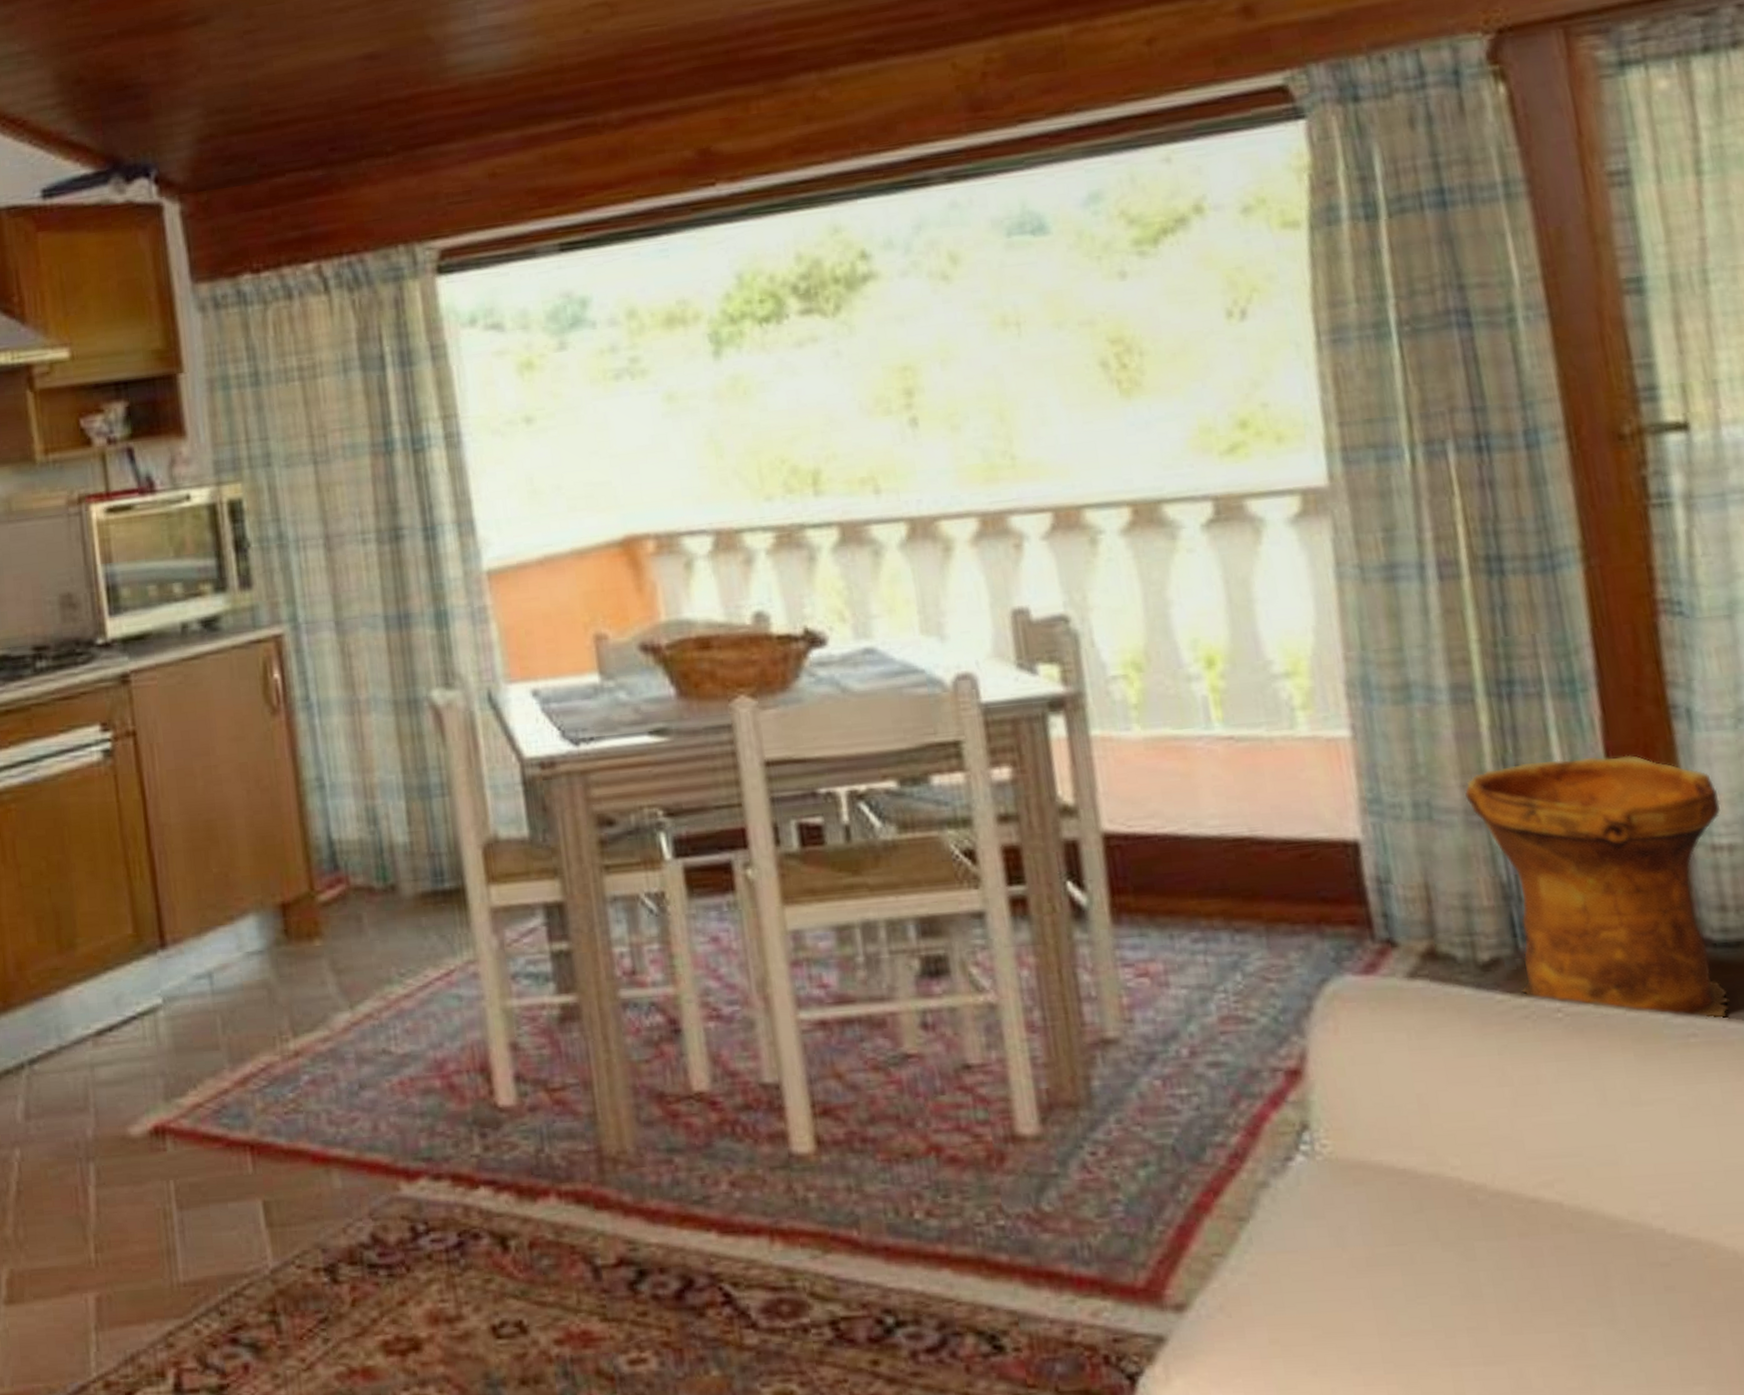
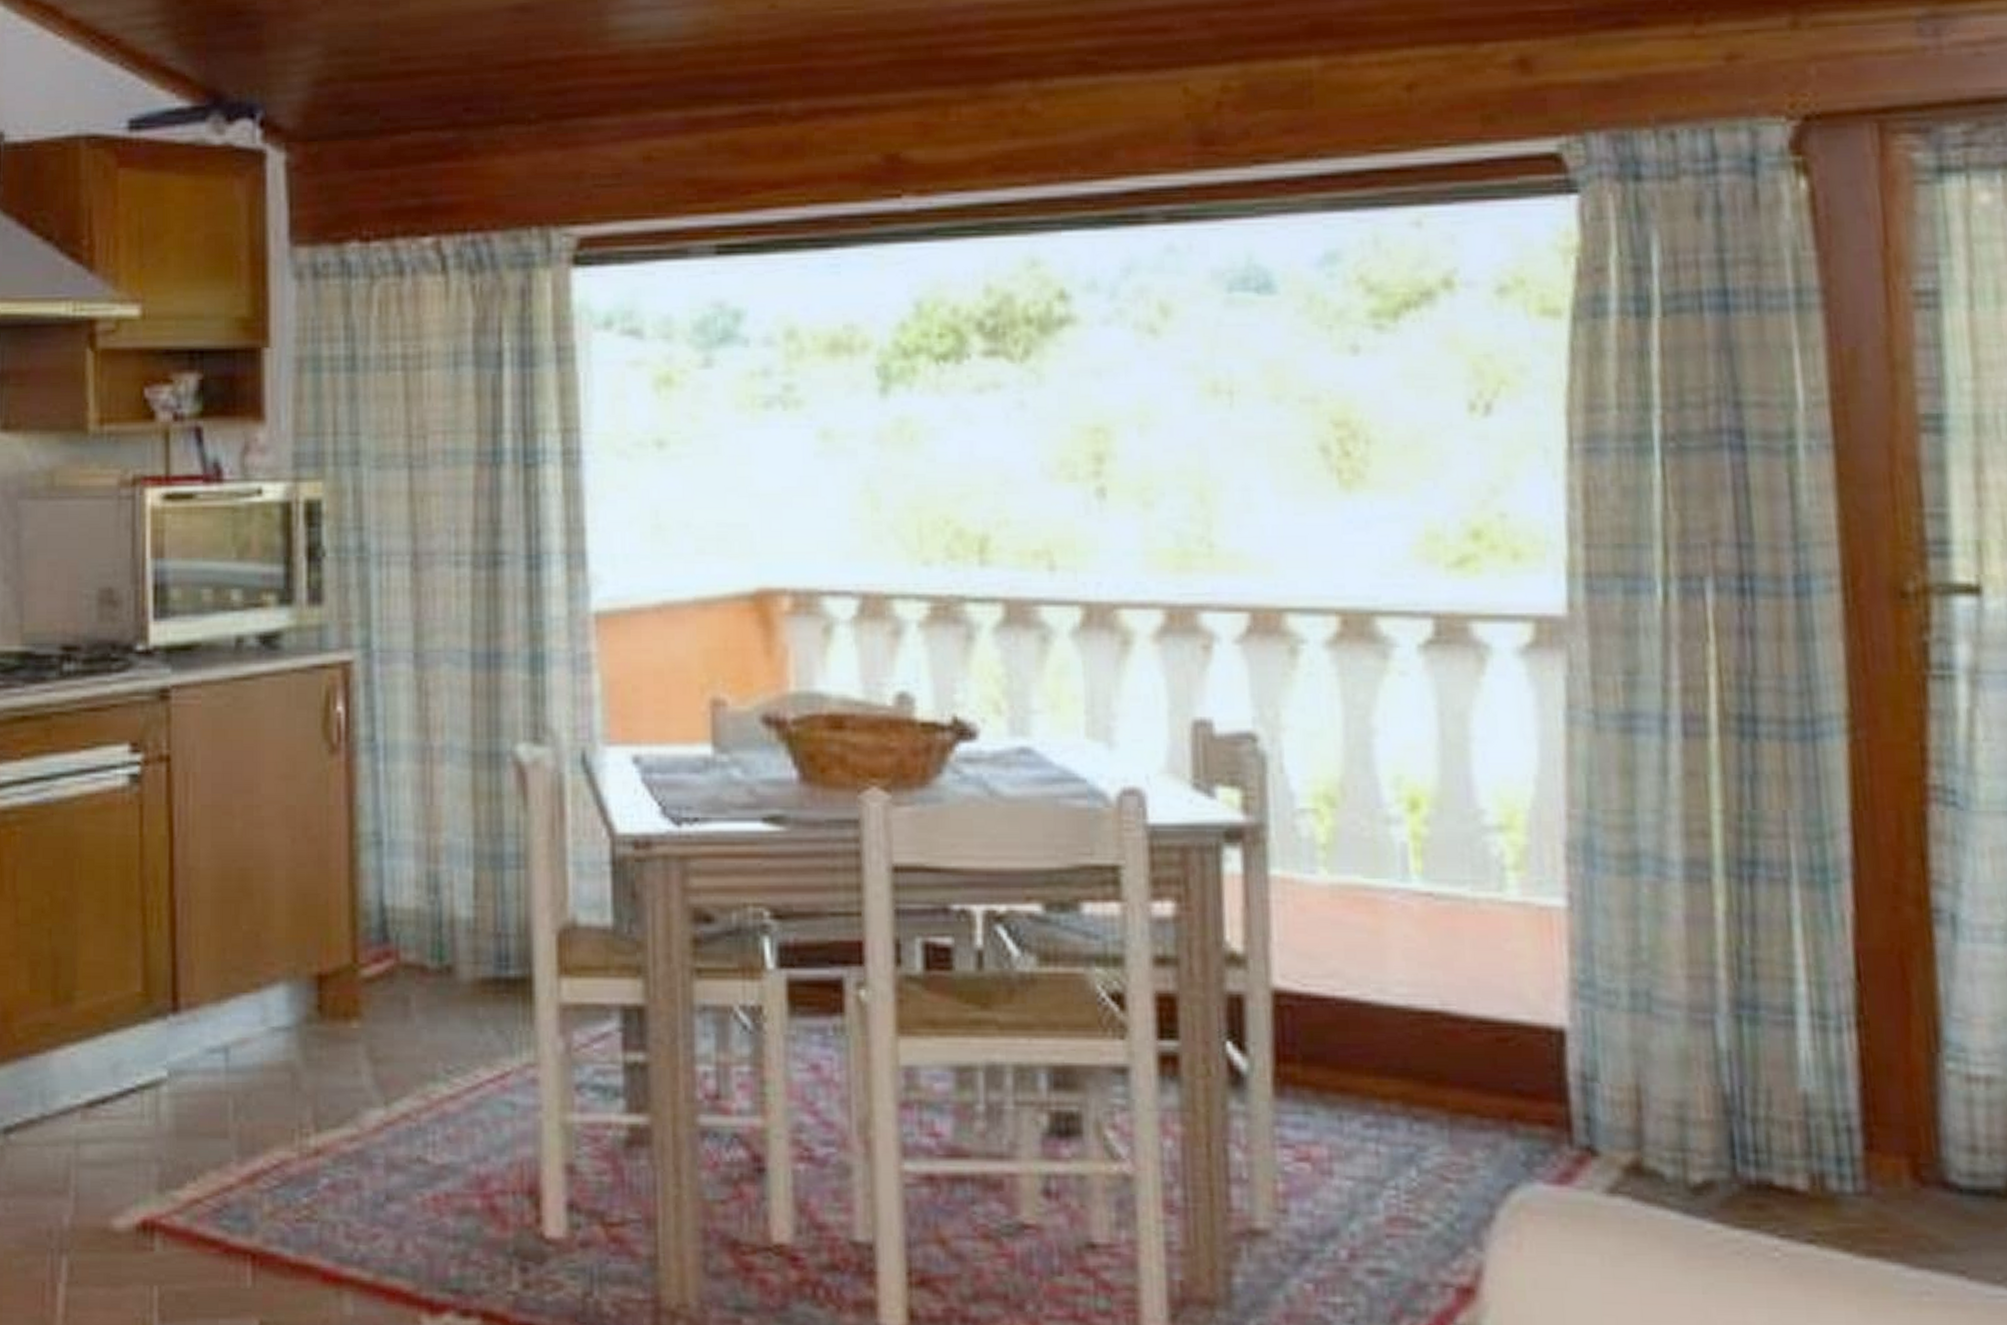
woven basket: present [1465,754,1730,1019] -> none [1690,958,1980,1276]

